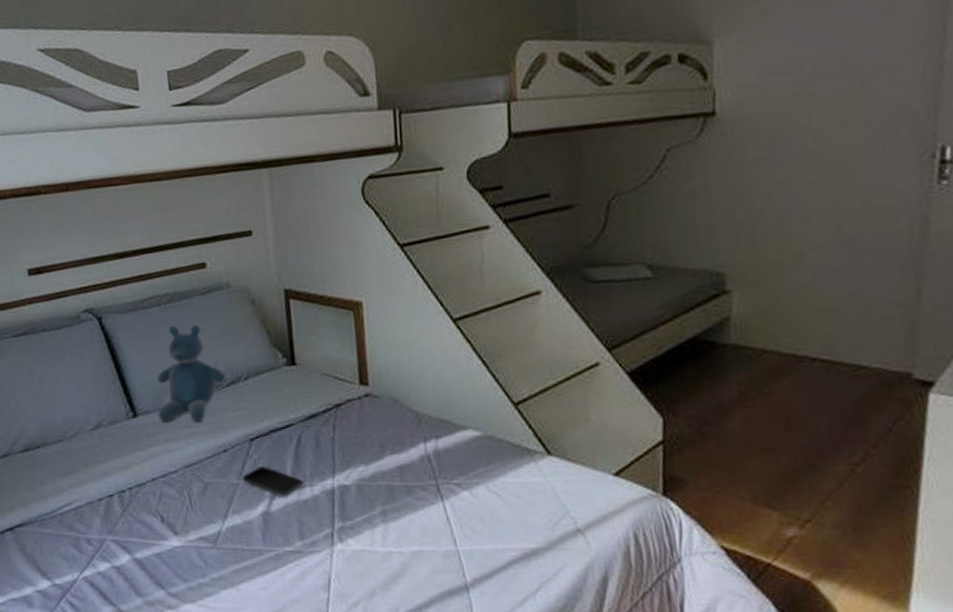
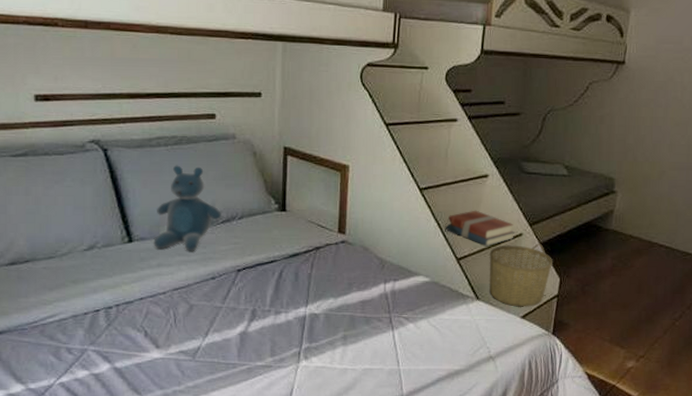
smartphone: present [242,466,305,496] -> none [226,294,281,320]
books: none [492,338,588,384] -> present [445,210,514,246]
basket: none [556,373,650,461] -> present [489,243,553,307]

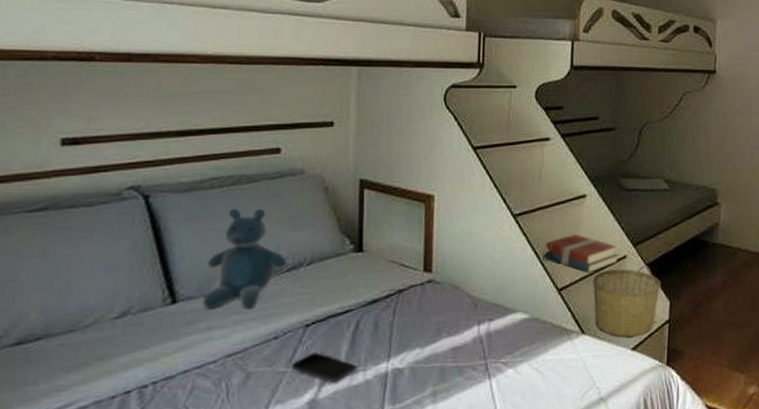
smartphone: none [226,294,281,320] -> present [291,352,358,383]

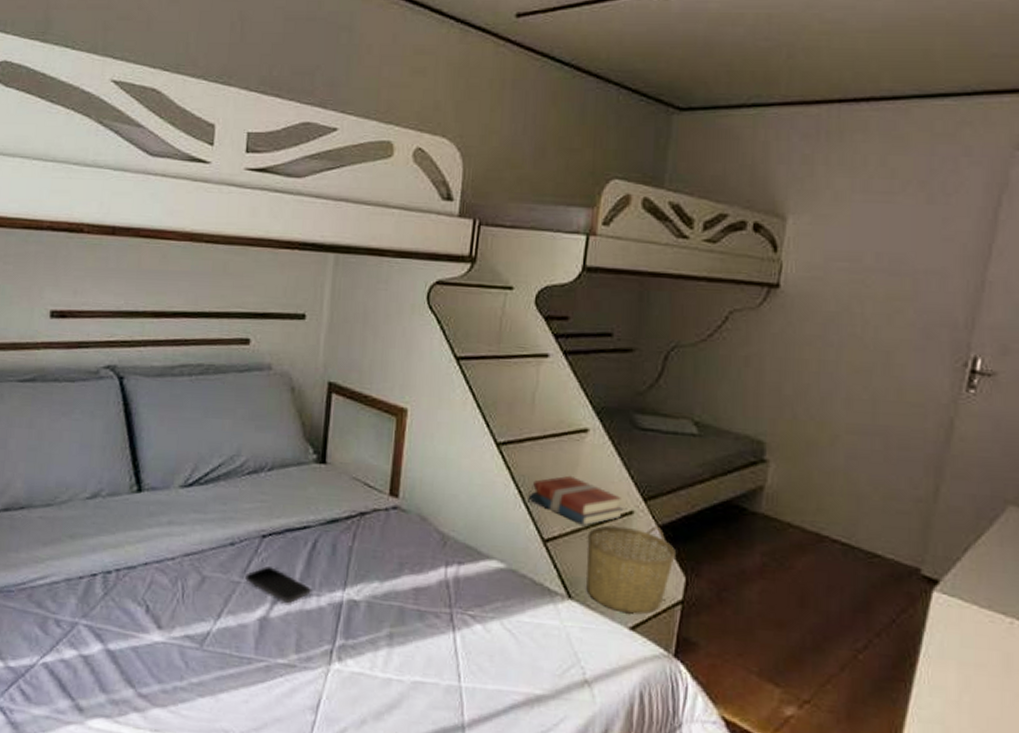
stuffed toy: present [203,208,287,309] -> none [166,399,248,508]

